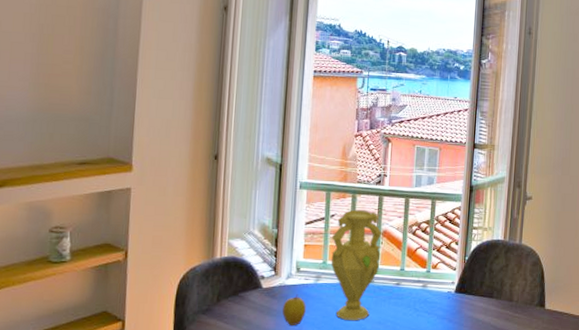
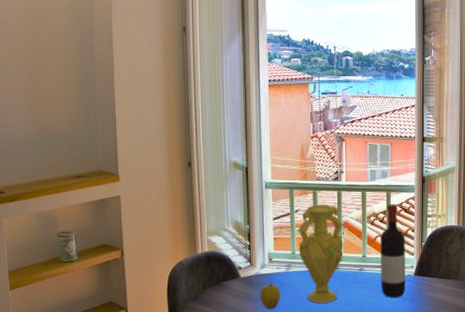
wine bottle: none [418,212,448,317] -> present [380,203,405,298]

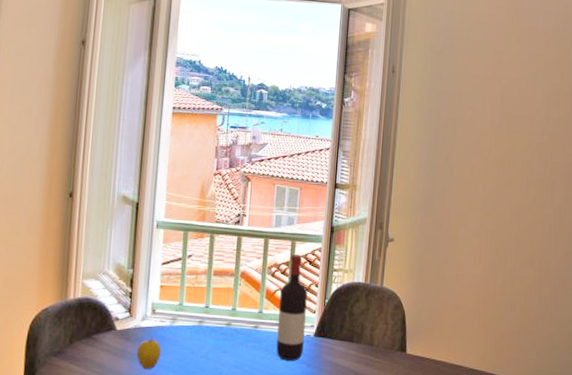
vase: present [297,204,344,304] -> none [187,250,242,365]

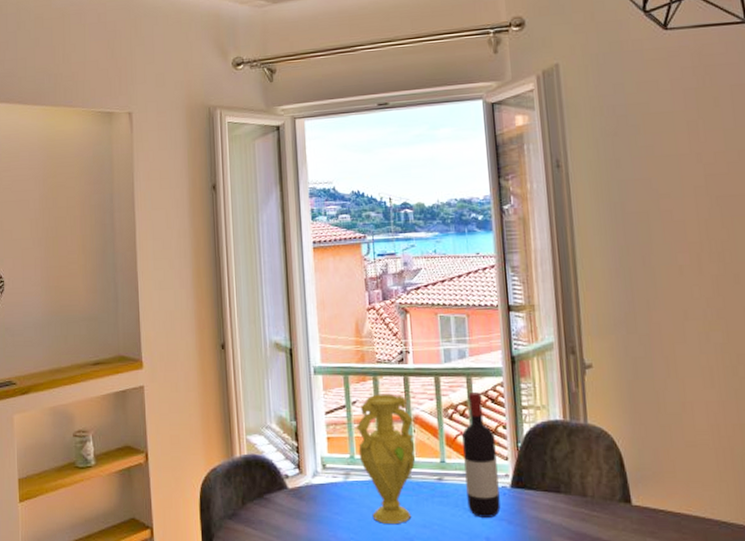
apple: present [136,337,161,370] -> none [312,495,339,532]
vase: none [187,250,242,365] -> present [356,393,416,525]

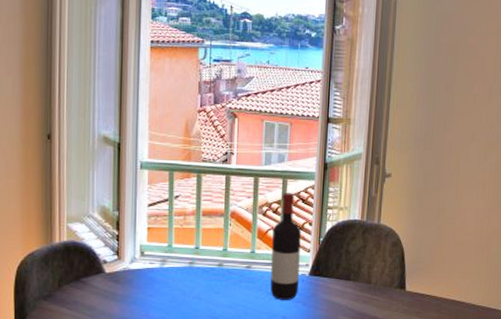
vase: present [356,393,416,525] -> none [176,190,232,306]

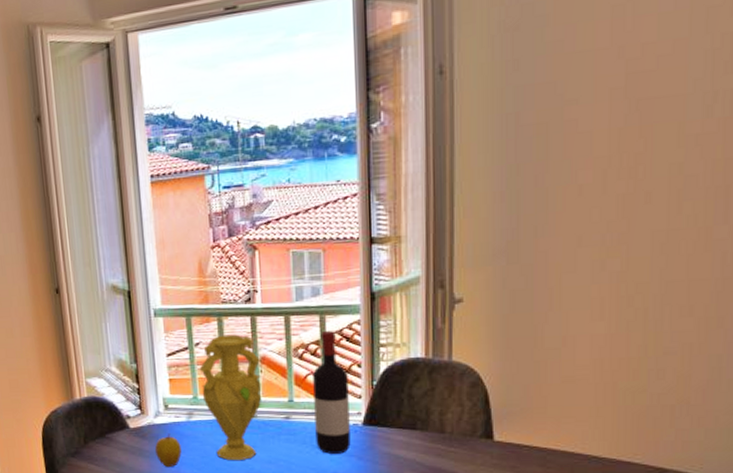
apple: none [127,279,152,312] -> present [154,433,182,468]
vase: none [176,190,232,306] -> present [199,334,262,461]

